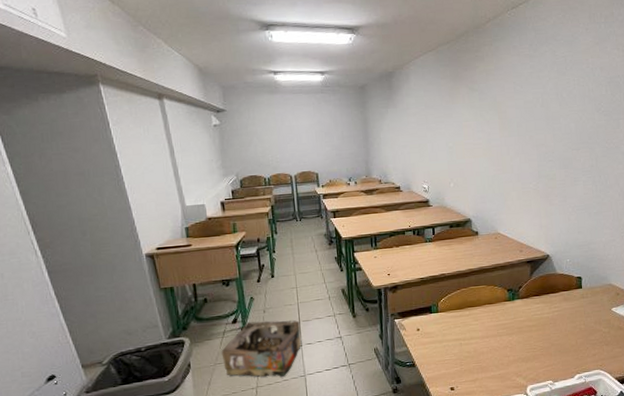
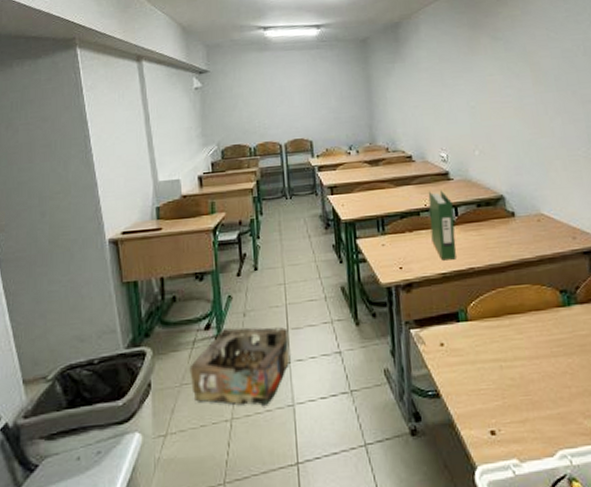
binder: none [412,214,432,269] -> present [428,190,456,261]

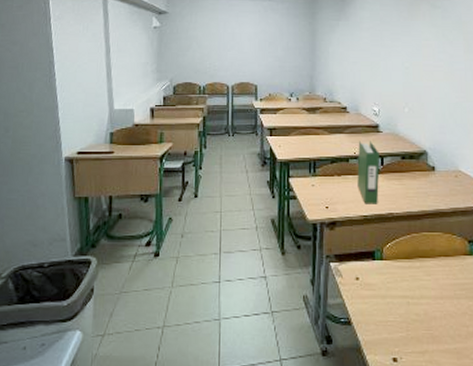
cardboard box: present [189,326,290,406] -> none [129,247,221,317]

